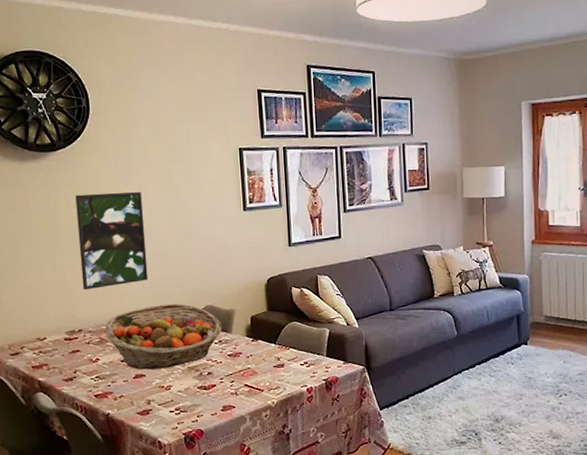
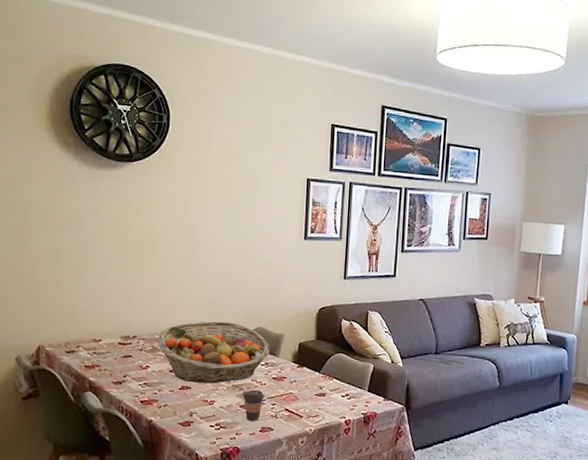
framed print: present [75,192,148,290] -> none [142,206,209,299]
coffee cup: none [199,369,223,401] -> present [243,389,265,421]

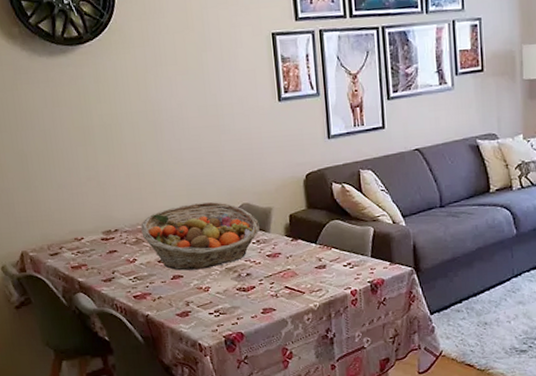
coffee cup: present [243,389,265,421] -> none [238,270,262,303]

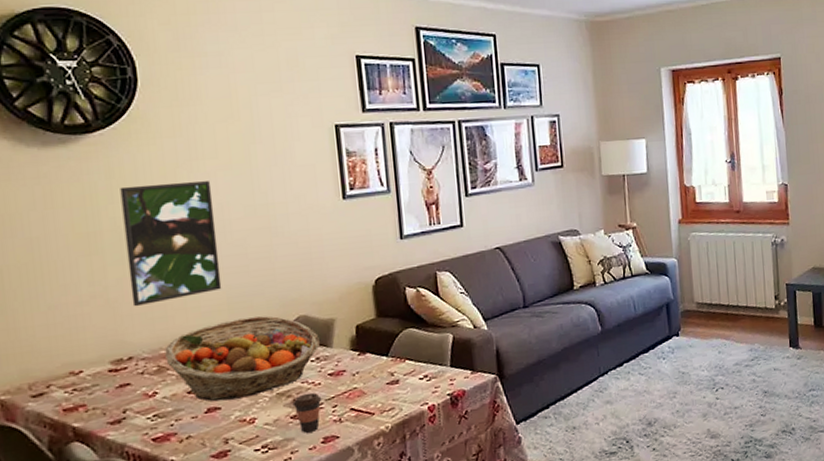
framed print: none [105,84,182,189] -> present [120,181,222,307]
coffee cup: none [238,270,262,303] -> present [292,392,322,433]

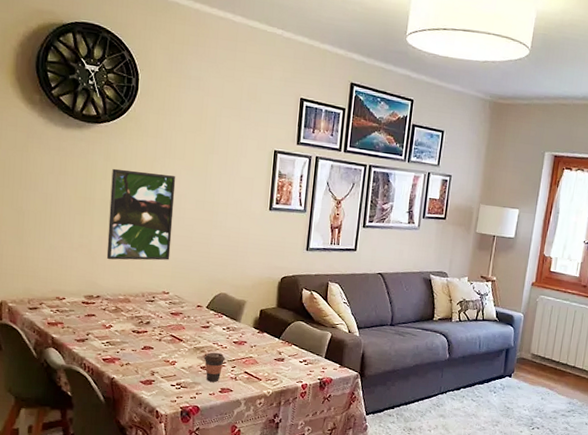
fruit basket: present [165,315,320,402] -> none [122,284,232,345]

